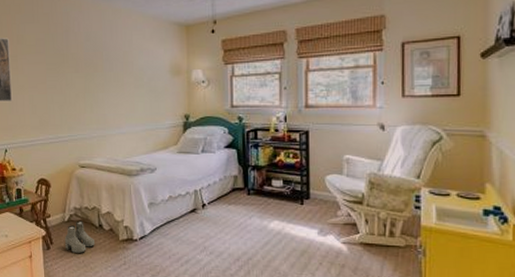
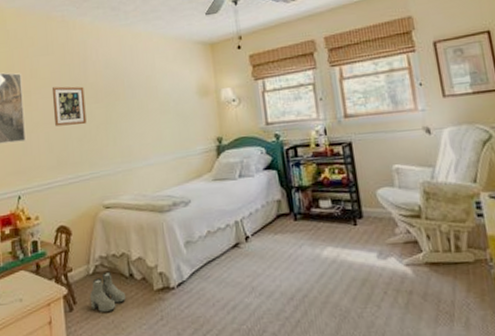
picture frame: none [36,54,67,91] -> present [51,86,87,127]

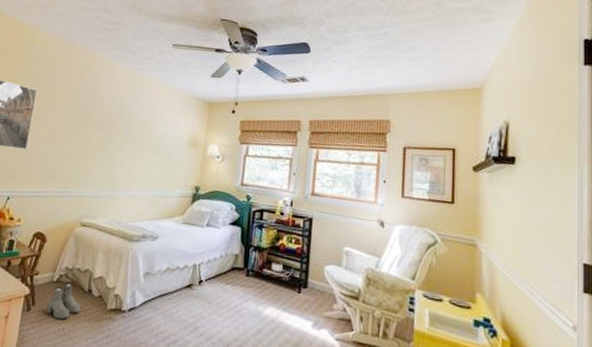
picture frame: present [51,86,87,127] -> none [56,108,89,147]

